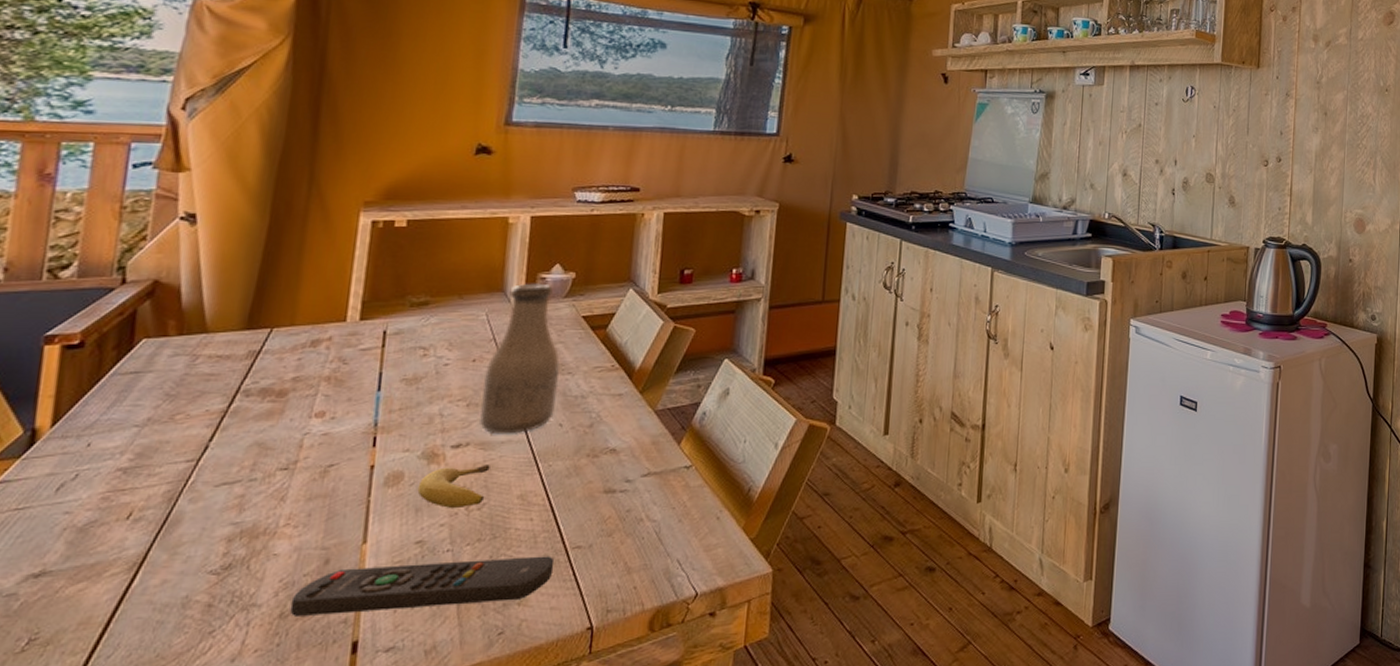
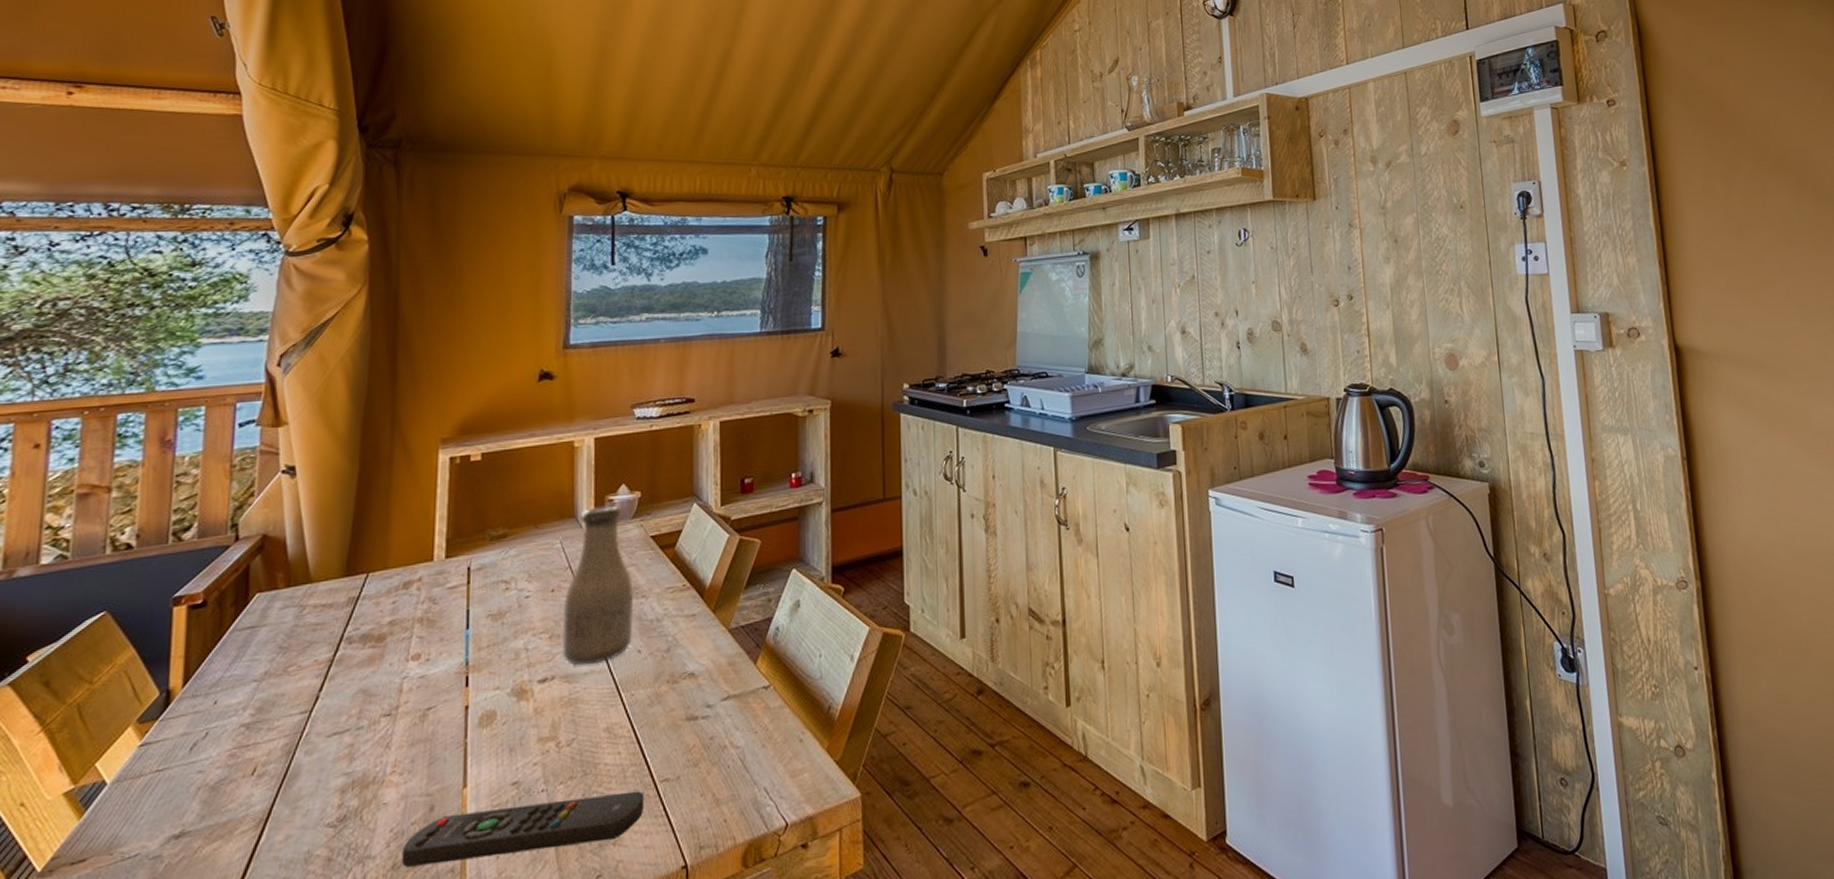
fruit: present [417,465,490,508] -> none [510,698,576,746]

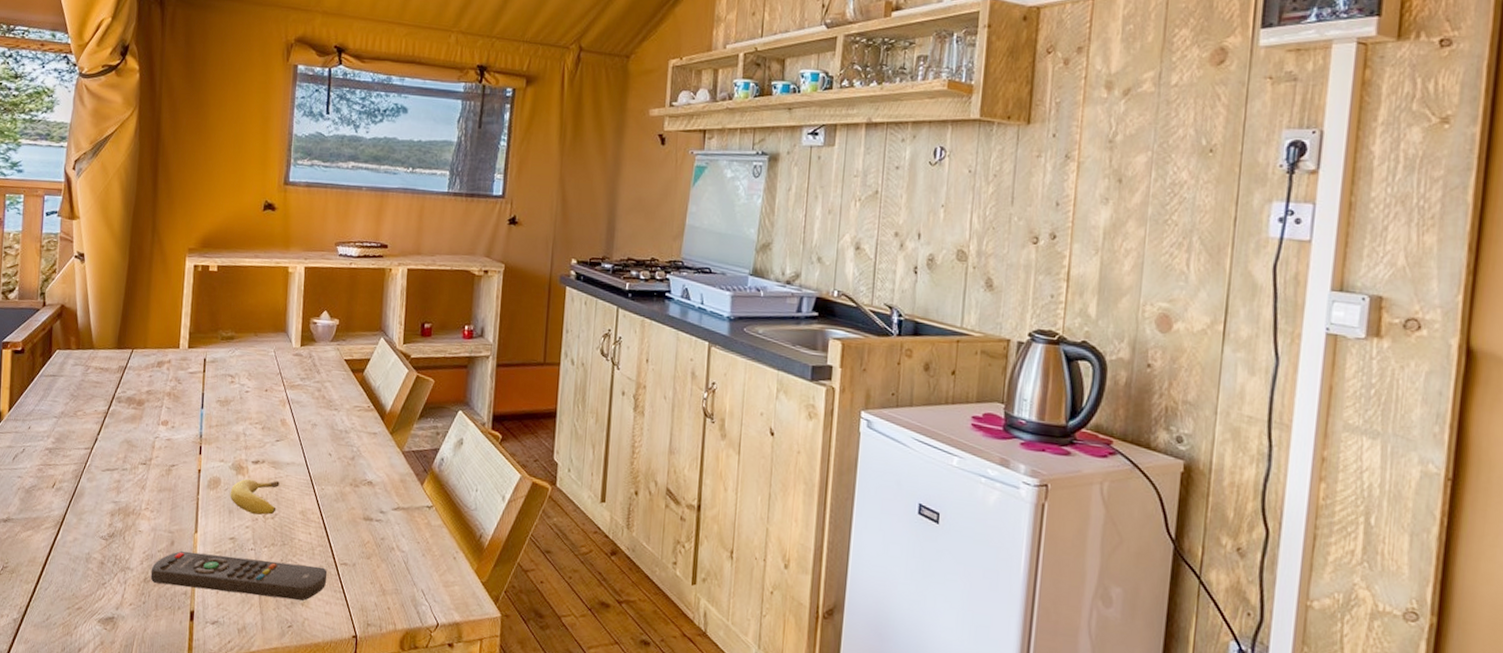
fruit: none [510,698,576,746] -> present [230,478,280,515]
bottle: present [562,505,634,666] -> none [271,326,329,458]

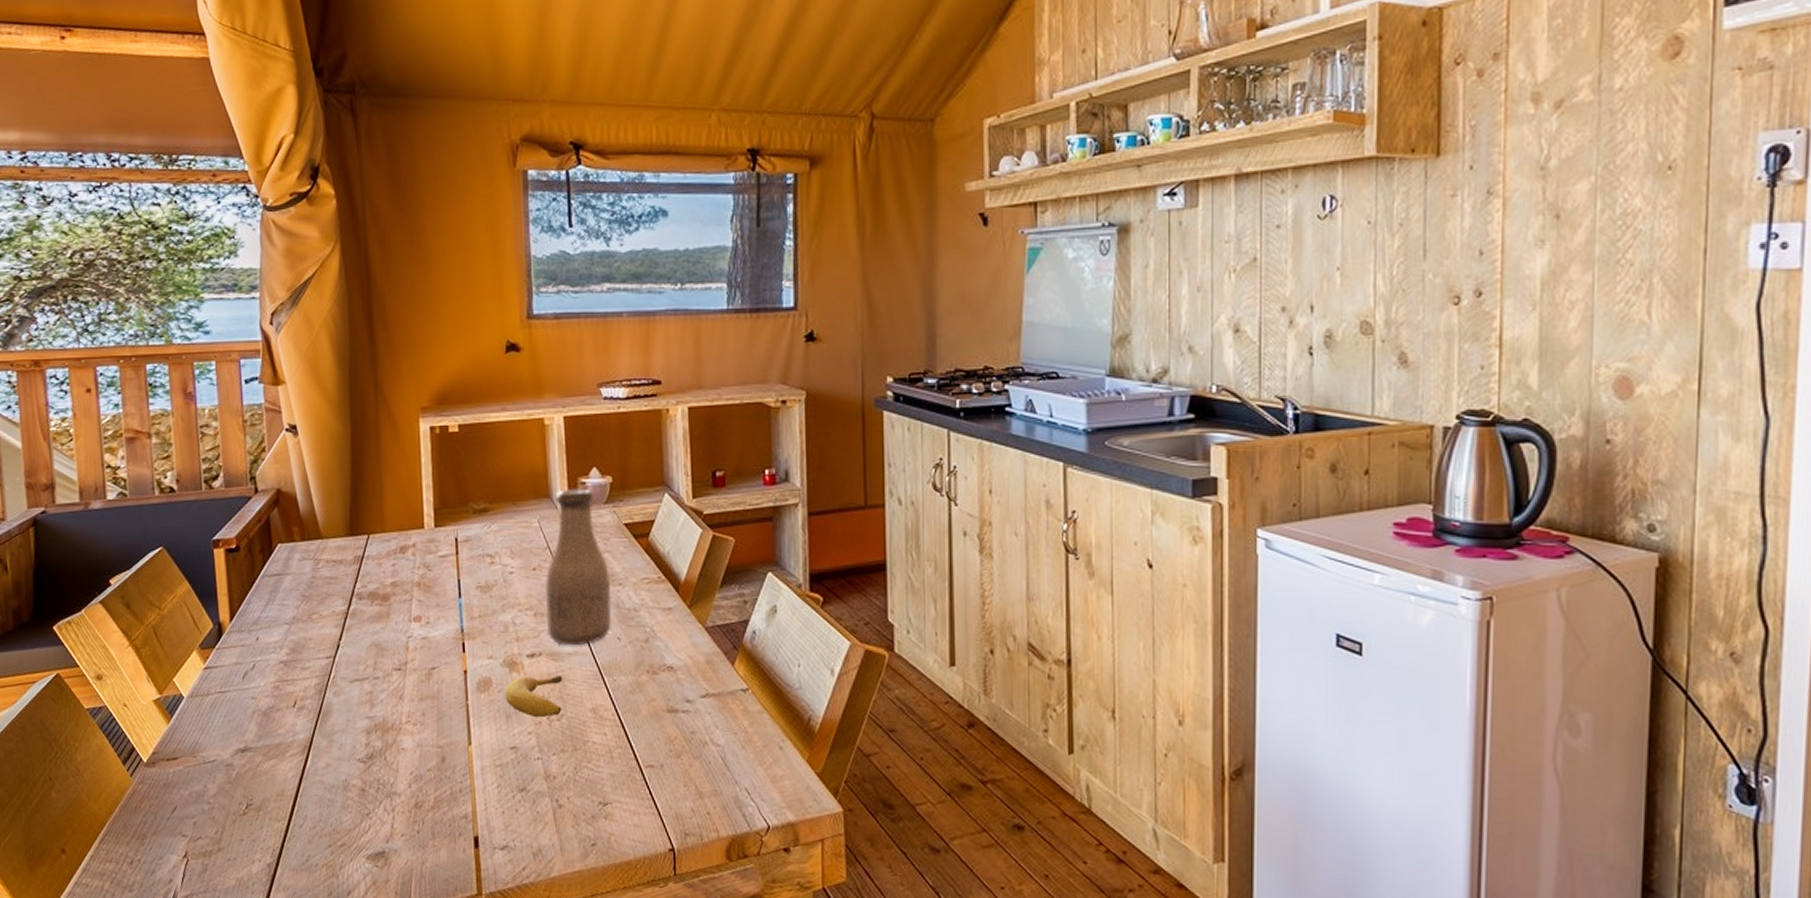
remote control: present [150,550,328,601] -> none [421,767,632,814]
bottle: none [271,326,329,458] -> present [545,488,612,646]

